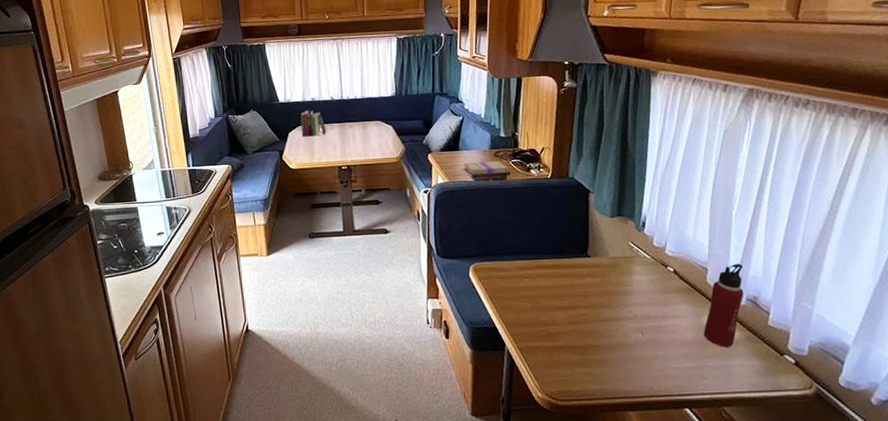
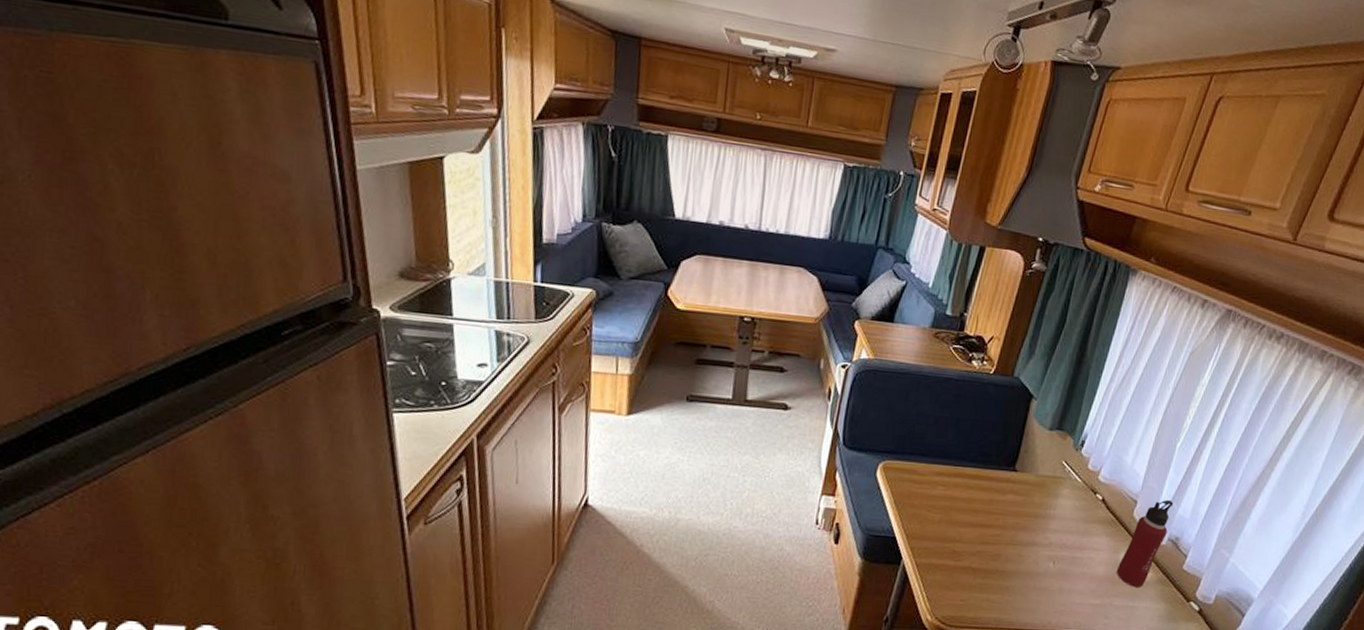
books: present [300,110,326,137] -> none [698,235,732,274]
books: present [463,161,511,181] -> none [893,338,950,367]

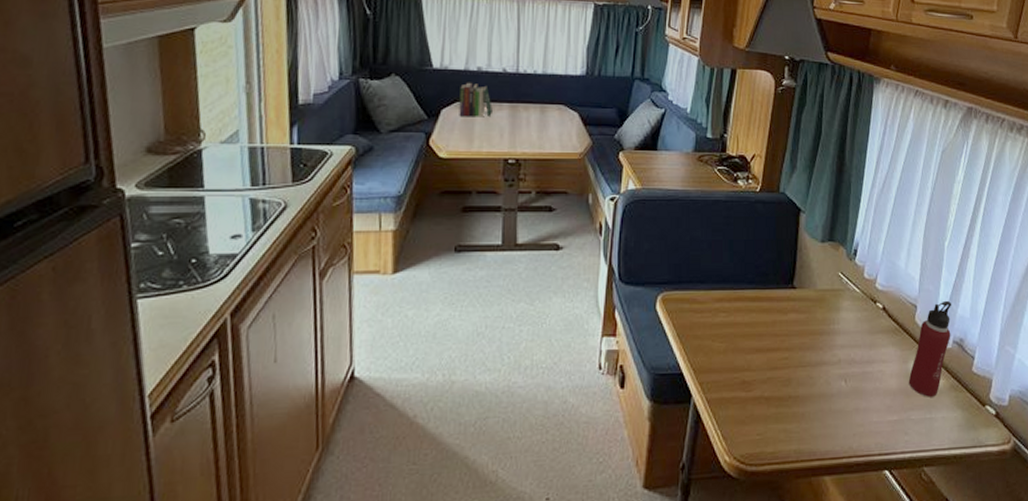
books: none [698,235,732,274] -> present [459,82,492,118]

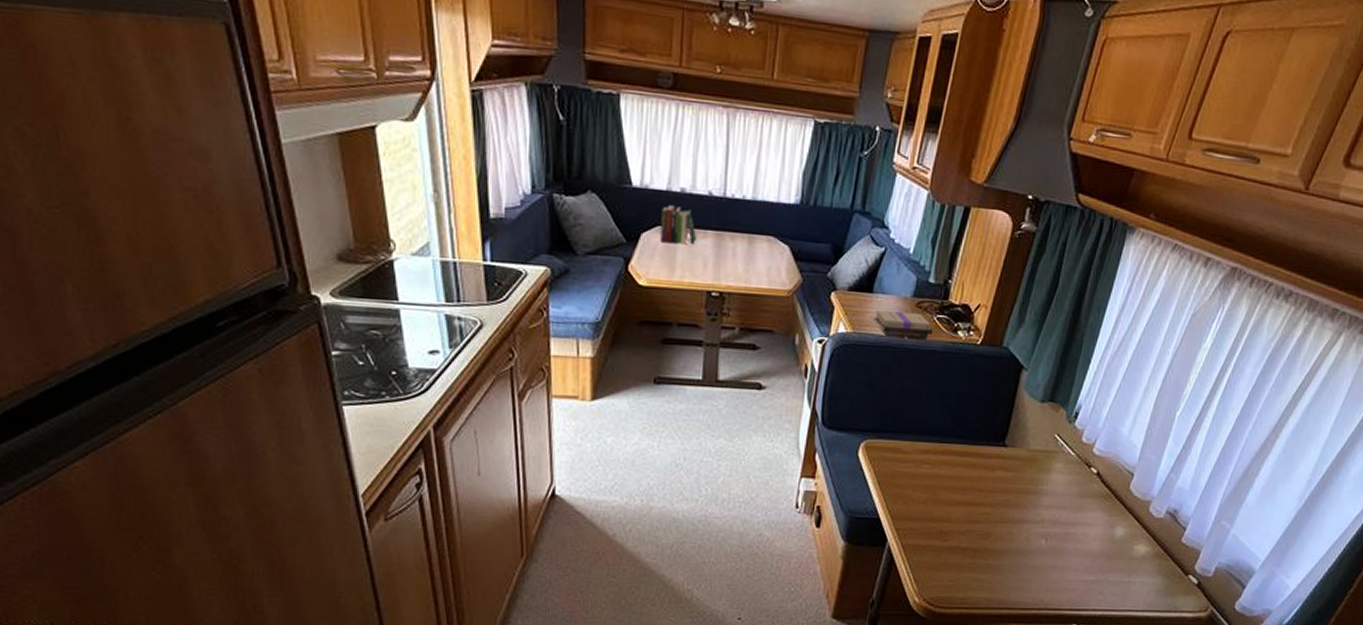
books: none [660,165,716,190] -> present [873,309,934,339]
water bottle: present [908,300,952,397] -> none [1111,471,1173,562]

